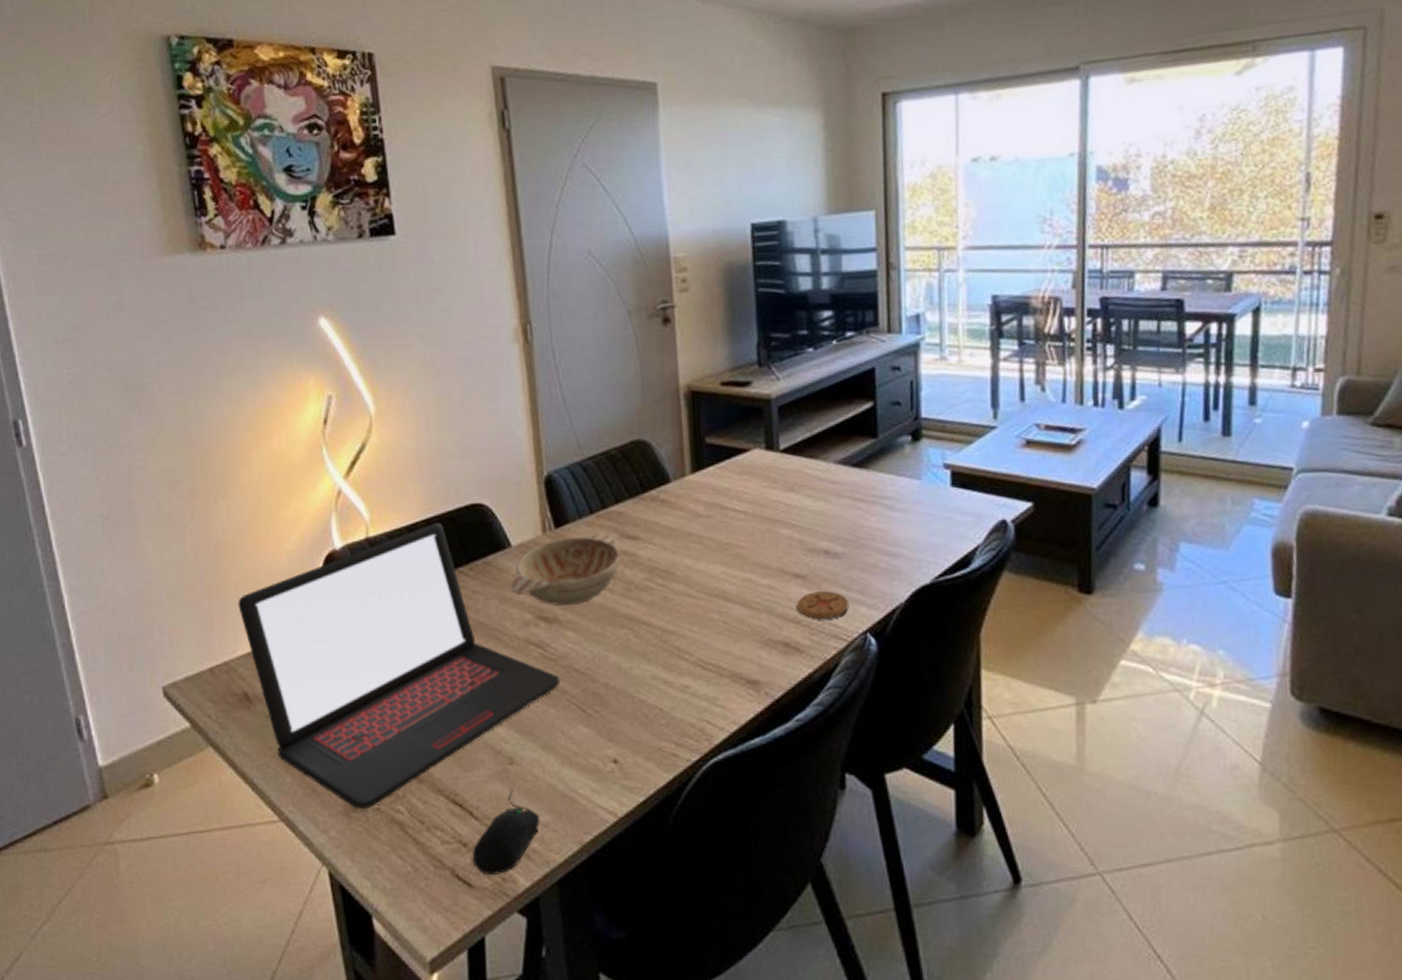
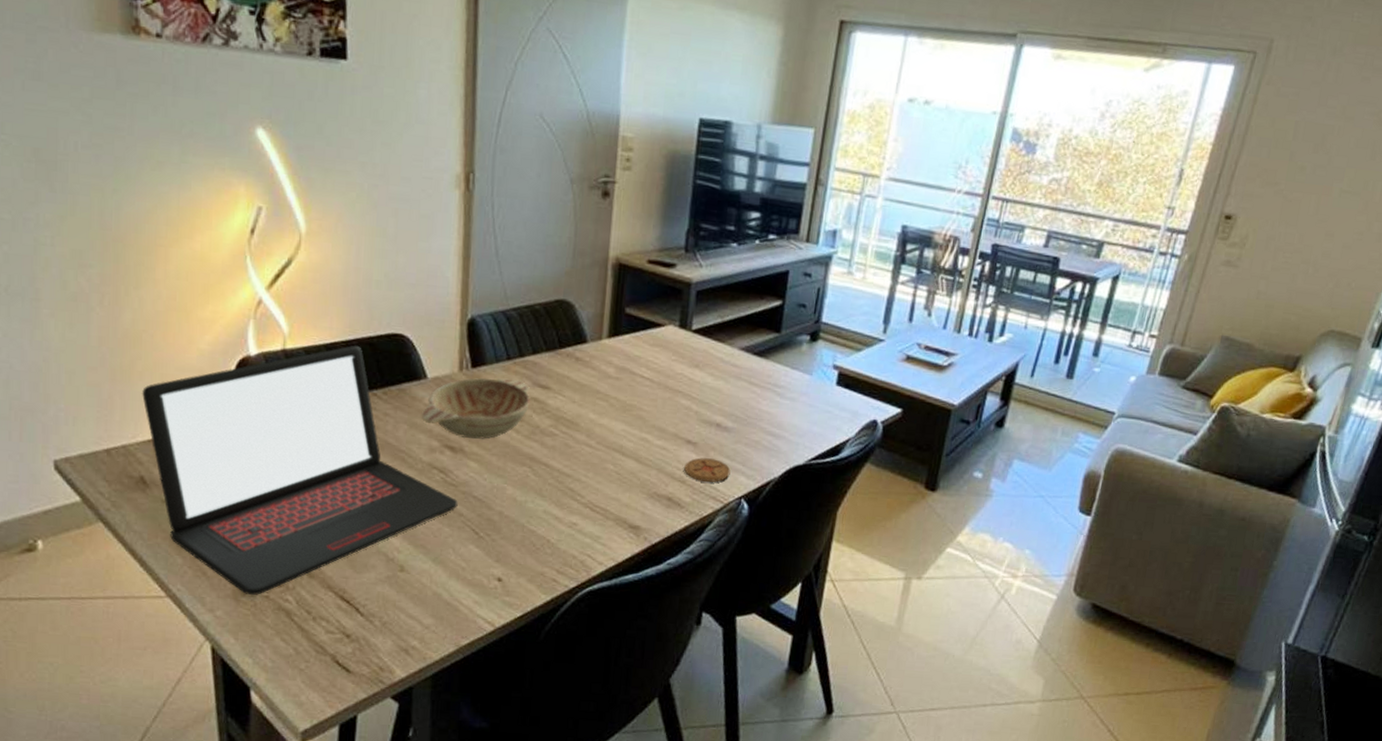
computer mouse: present [473,789,540,876] -> none [354,593,423,665]

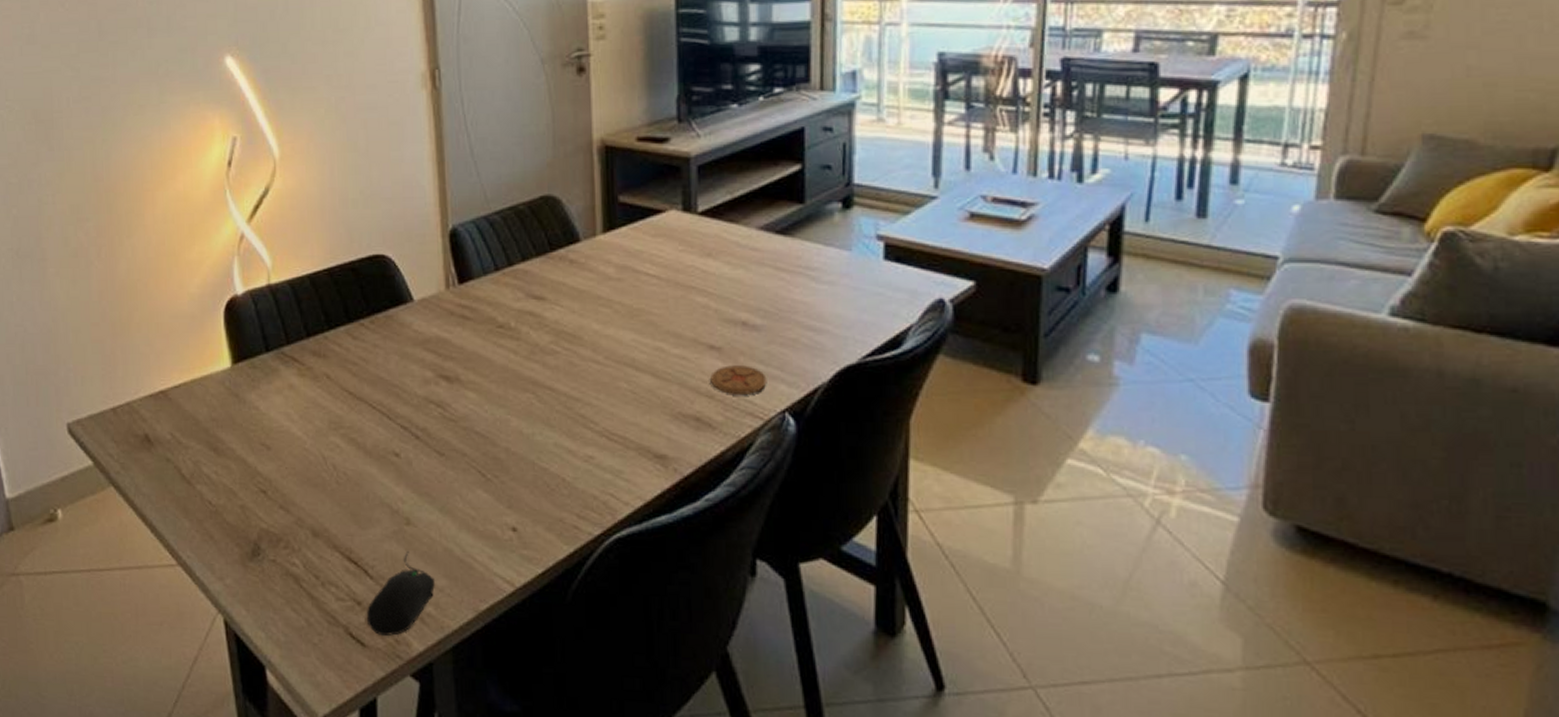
laptop: present [142,345,458,595] -> none [141,272,460,559]
computer mouse: none [354,593,423,665] -> present [367,550,436,637]
decorative bowl: present [422,378,530,440] -> none [412,292,525,366]

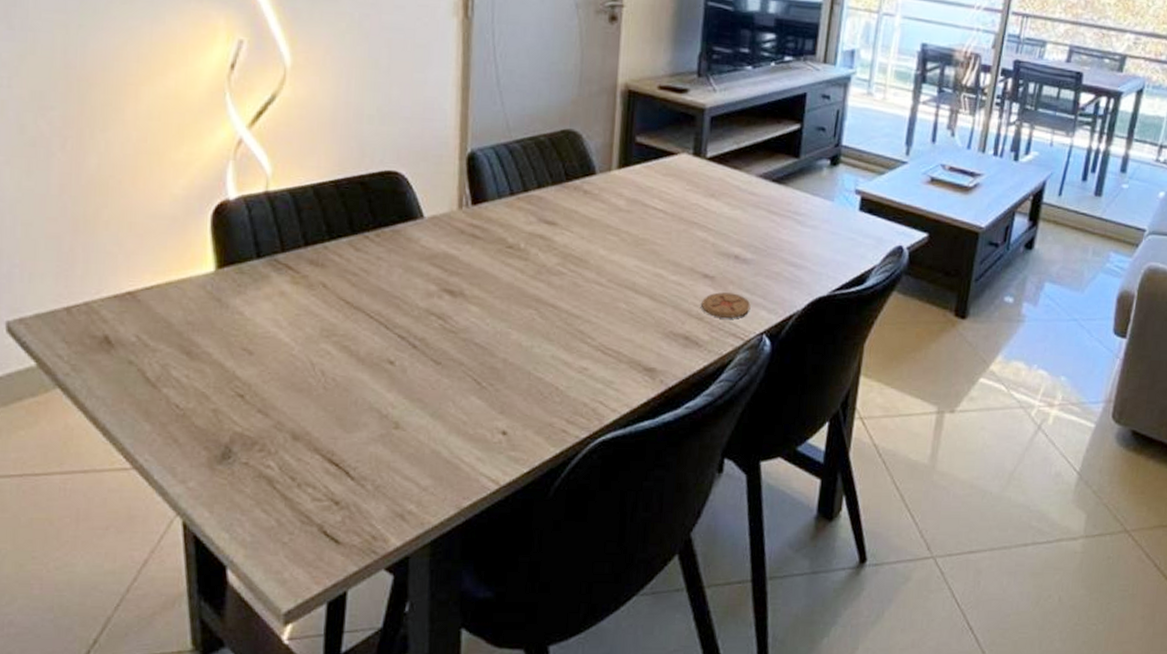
computer mouse: present [367,550,436,637] -> none [344,452,420,534]

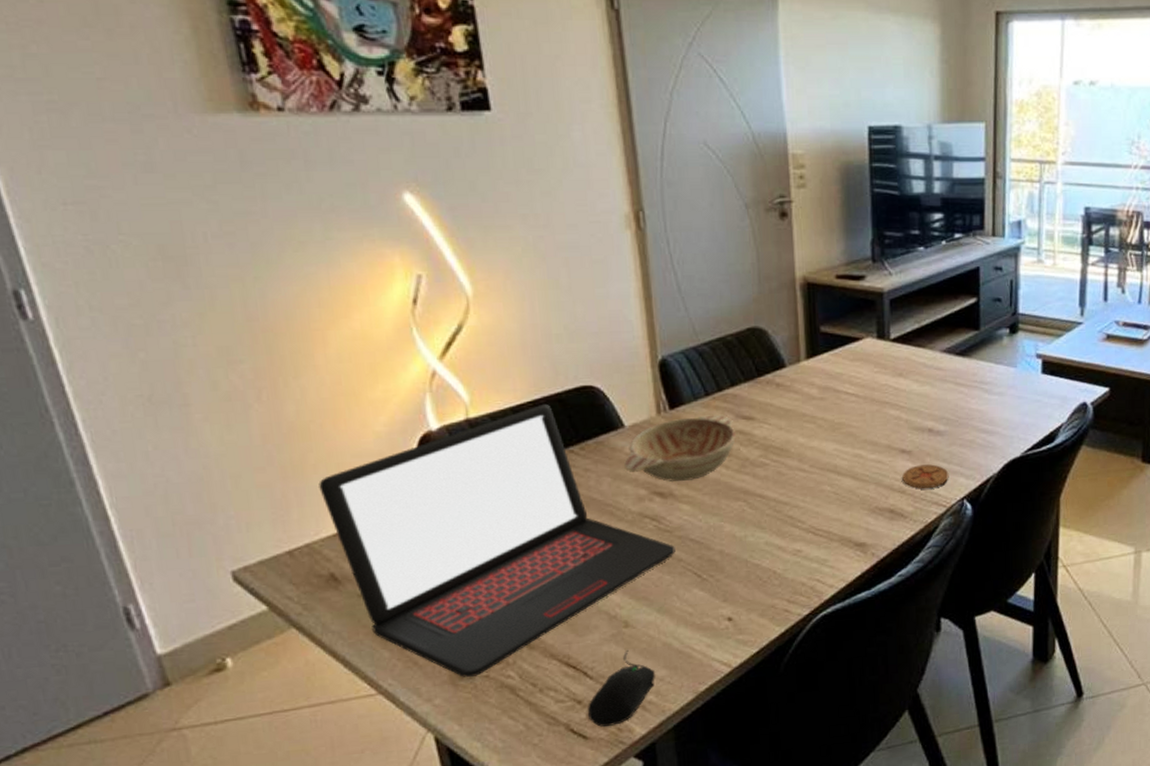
laptop: none [108,184,458,462] -> present [318,403,676,677]
computer mouse: none [344,452,420,534] -> present [588,649,656,728]
decorative bowl: none [418,215,536,282] -> present [624,414,736,483]

